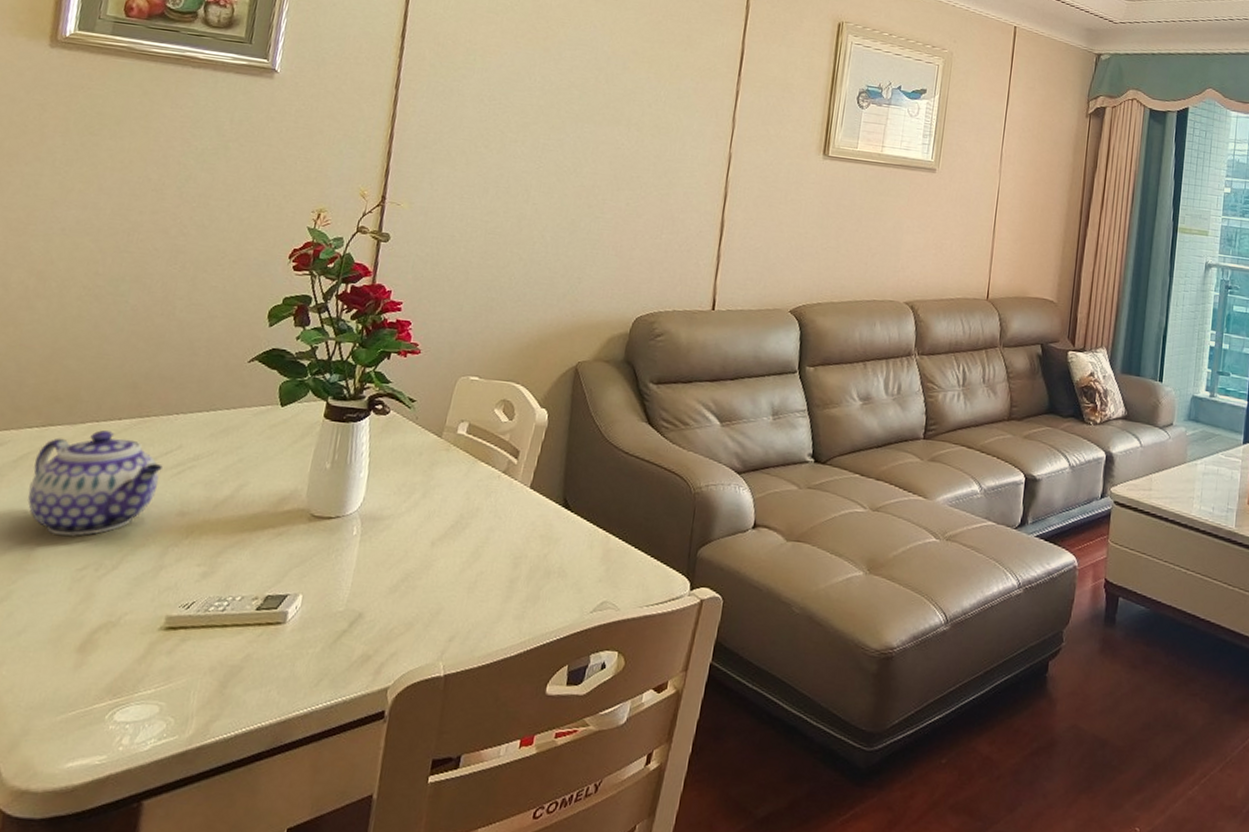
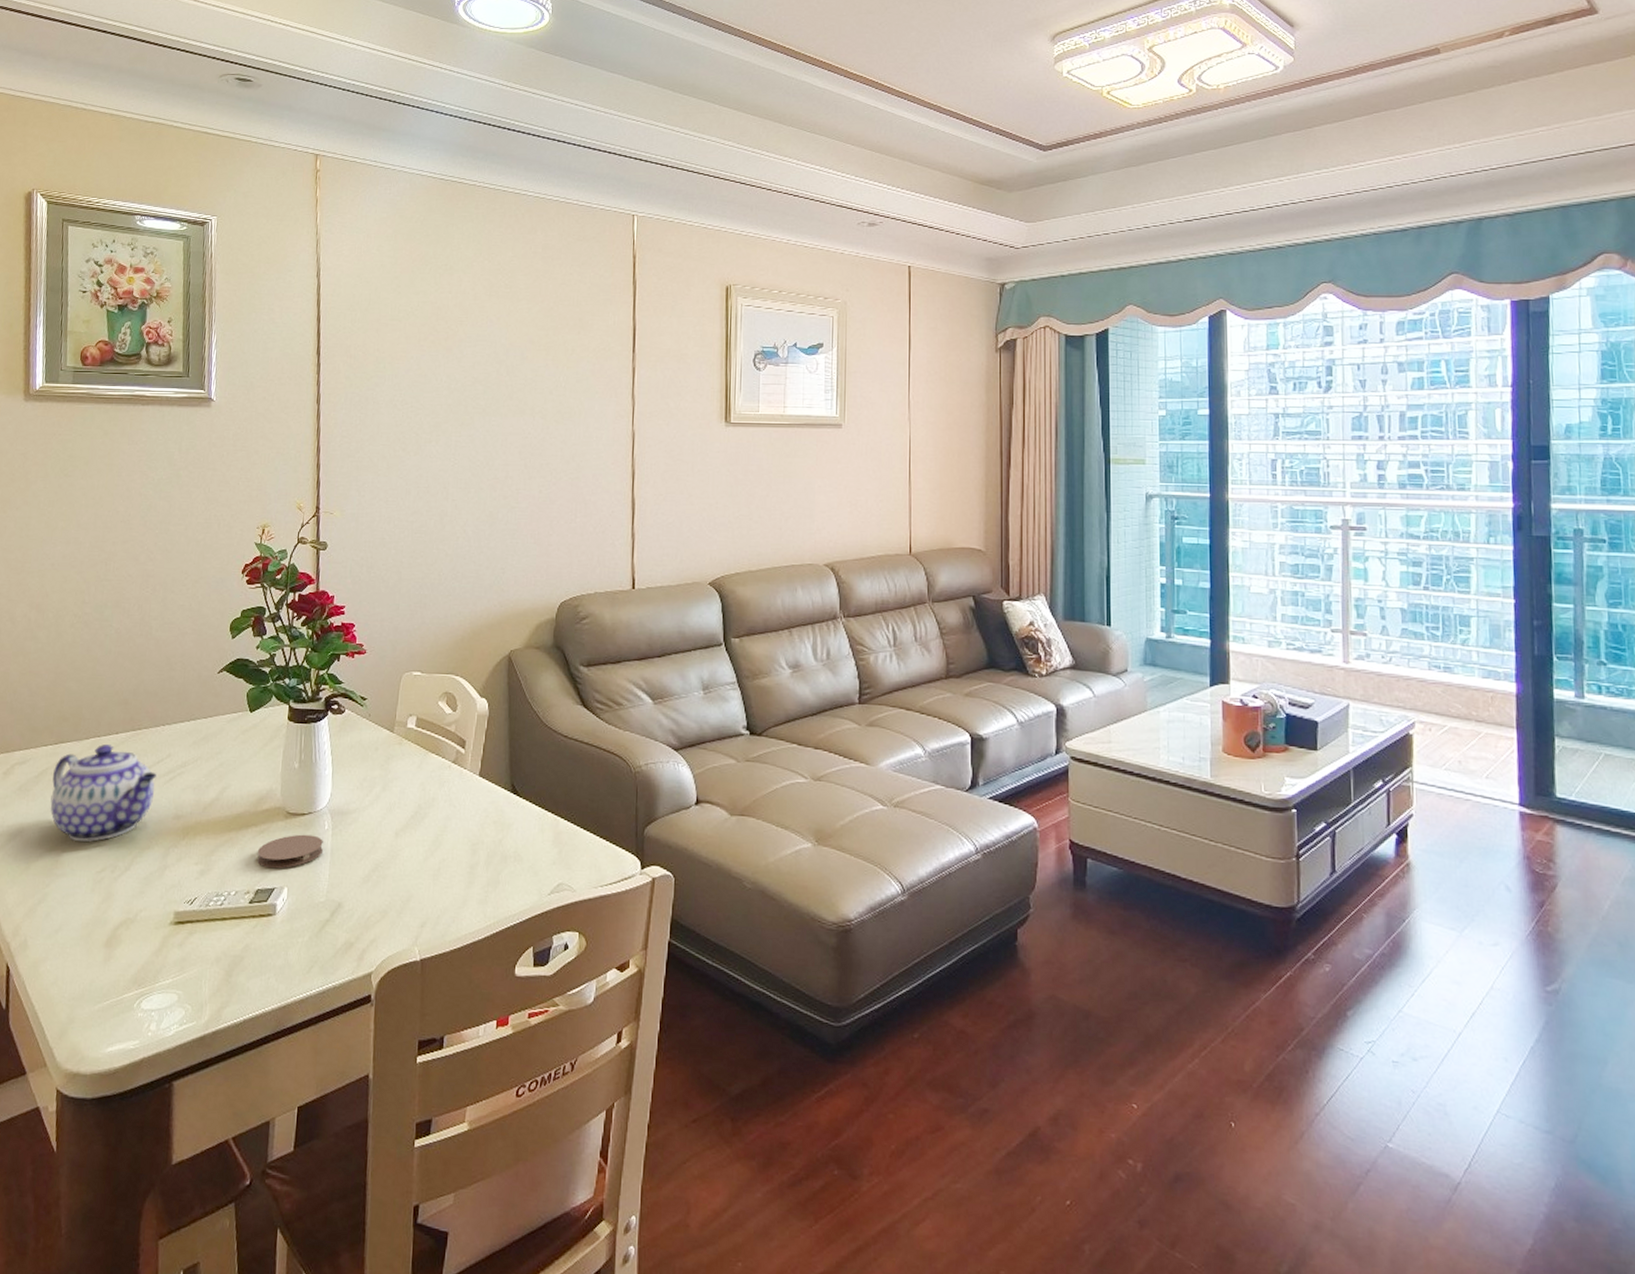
coaster: none [271,538,349,575] -> present [257,834,323,869]

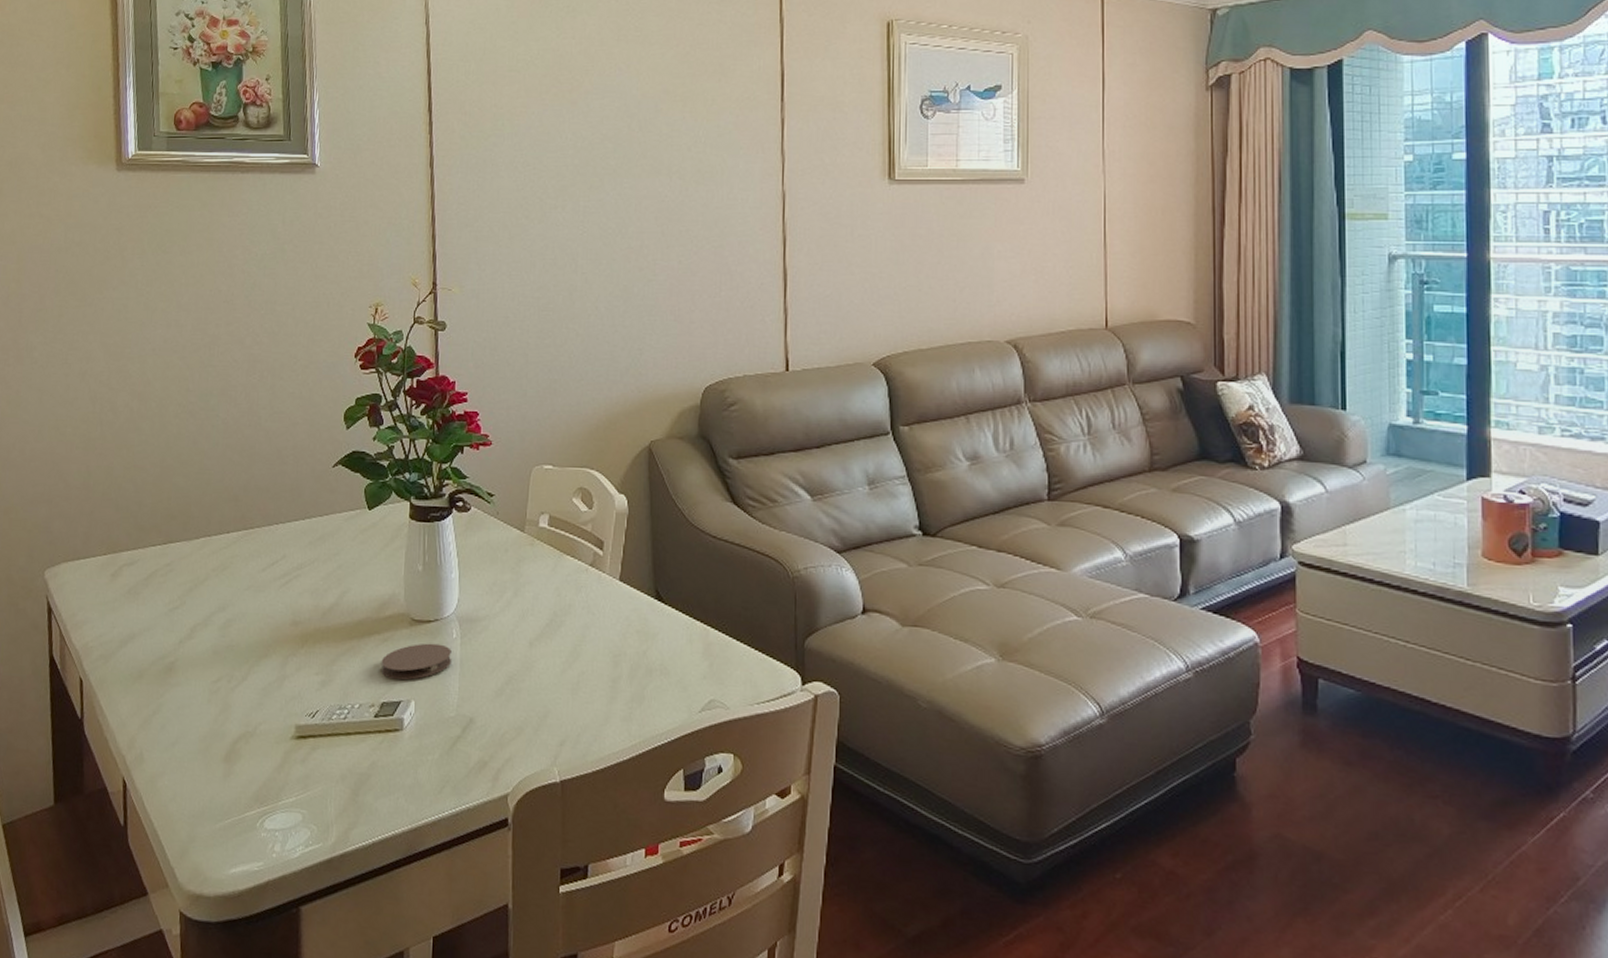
teapot: present [50,744,157,842] -> none [161,544,271,649]

